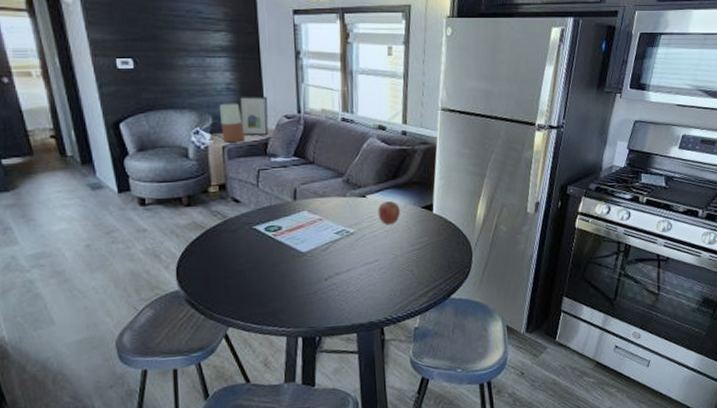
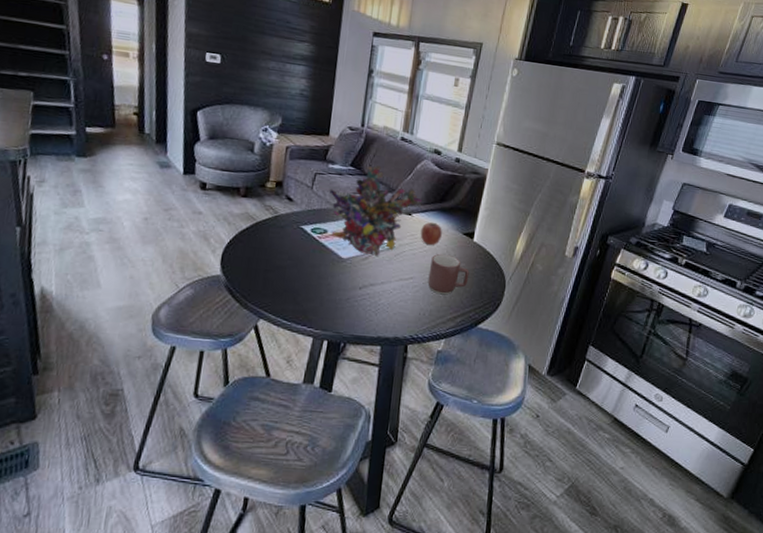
vase: present [218,103,245,143] -> none [288,107,309,145]
picture frame: present [238,95,269,136] -> none [307,102,336,143]
flower arrangement: none [277,151,375,244] -> present [330,165,423,256]
mug: none [392,230,434,272] -> present [427,253,470,295]

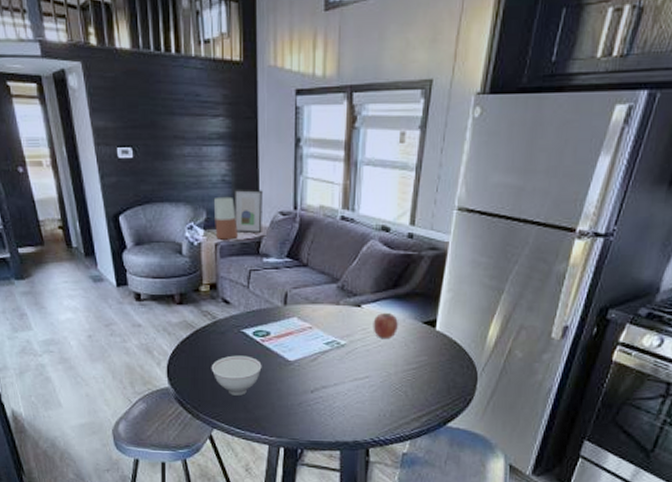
bowl: none [265,249,316,288] -> present [211,355,262,396]
vase: none [288,107,309,145] -> present [213,196,238,240]
picture frame: none [307,102,336,143] -> present [233,189,264,234]
flower arrangement: present [330,165,423,256] -> none [268,253,372,356]
mug: present [427,253,470,295] -> none [386,347,433,393]

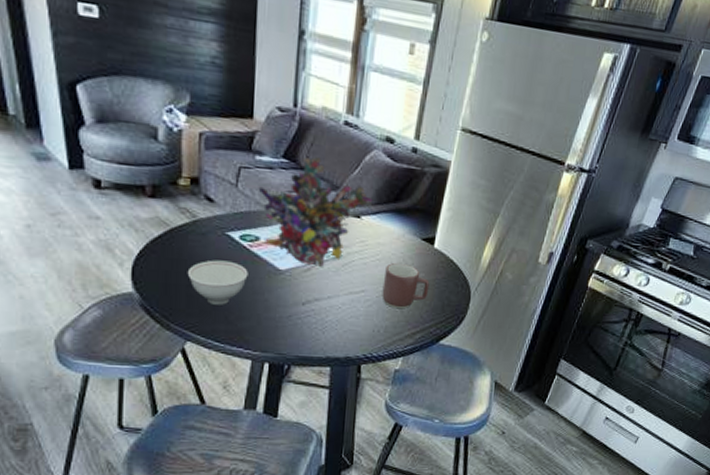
vase: present [213,196,238,240] -> none [199,80,228,131]
picture frame: present [233,189,264,234] -> none [223,74,260,128]
flower arrangement: none [268,253,372,356] -> present [259,157,373,267]
fruit: present [373,312,398,338] -> none [371,225,398,253]
mug: none [386,347,433,393] -> present [382,262,430,309]

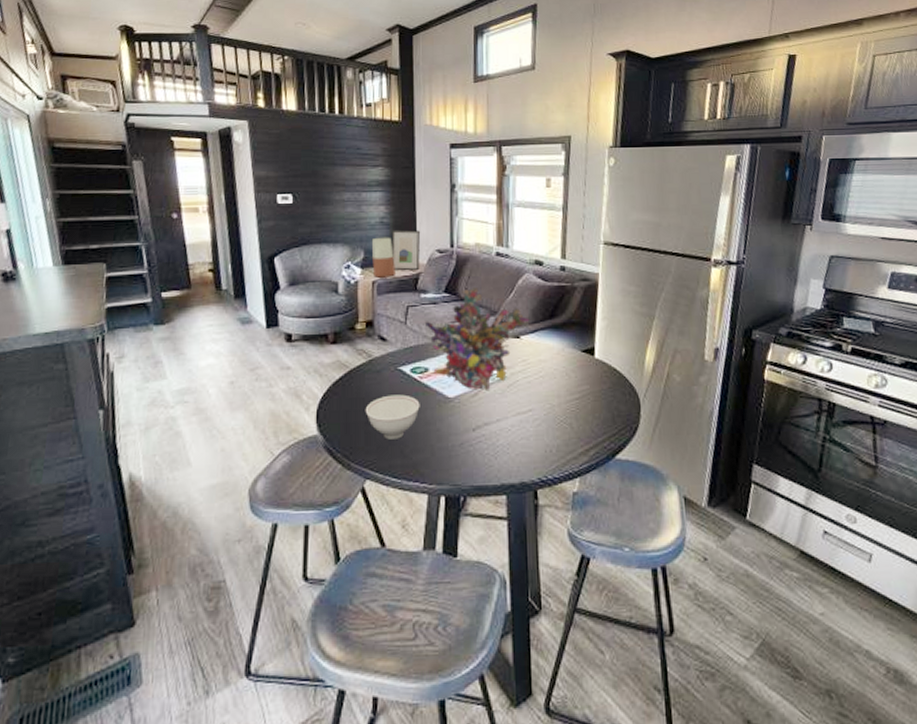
vase: none [199,80,228,131] -> present [371,237,395,278]
picture frame: none [223,74,260,128] -> present [391,229,421,271]
mug: present [382,262,430,309] -> none [549,377,596,426]

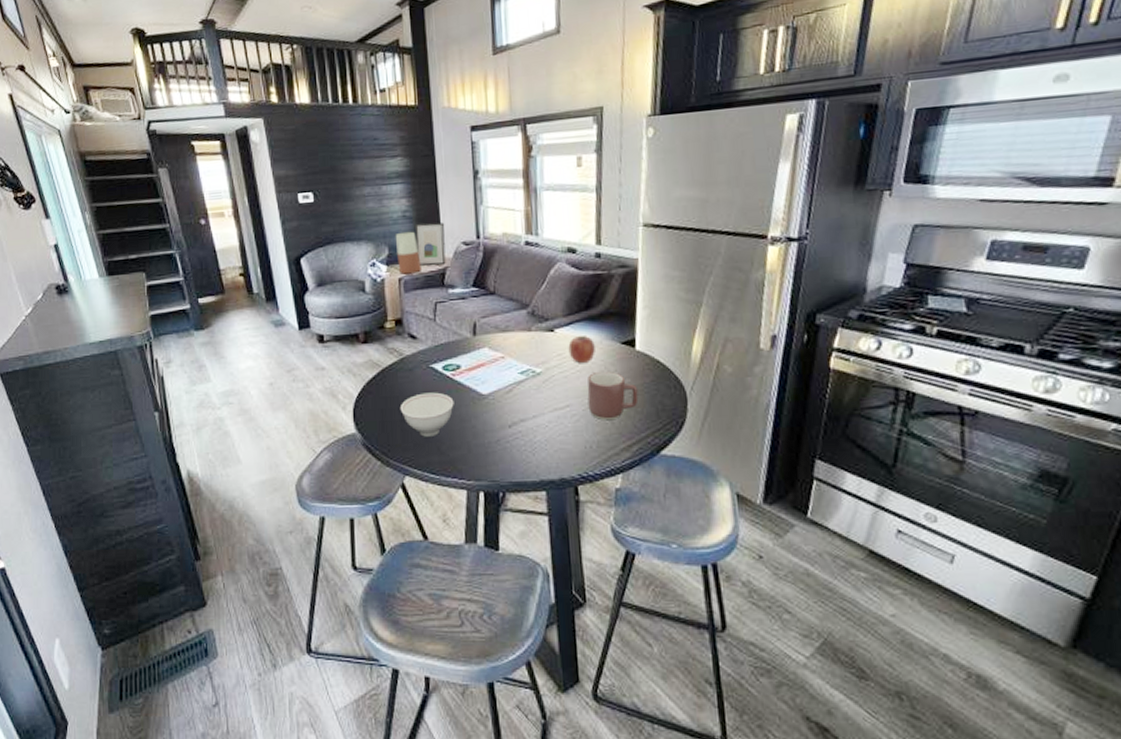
flower arrangement: present [426,288,530,390] -> none [455,280,565,386]
fruit: none [532,342,558,369] -> present [568,334,595,363]
mug: none [549,377,596,426] -> present [587,370,639,421]

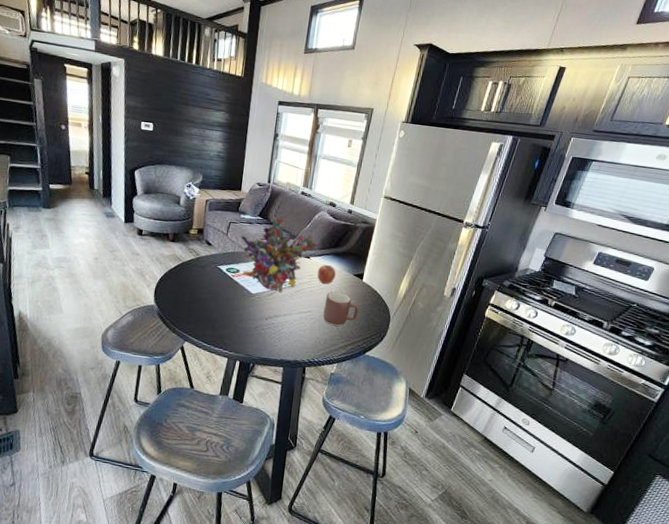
vase: present [395,231,421,275] -> none [207,167,225,199]
bowl: present [400,392,454,437] -> none [190,285,230,317]
picture frame: present [414,222,446,266] -> none [223,162,247,197]
flower arrangement: none [455,280,565,386] -> present [241,216,319,293]

